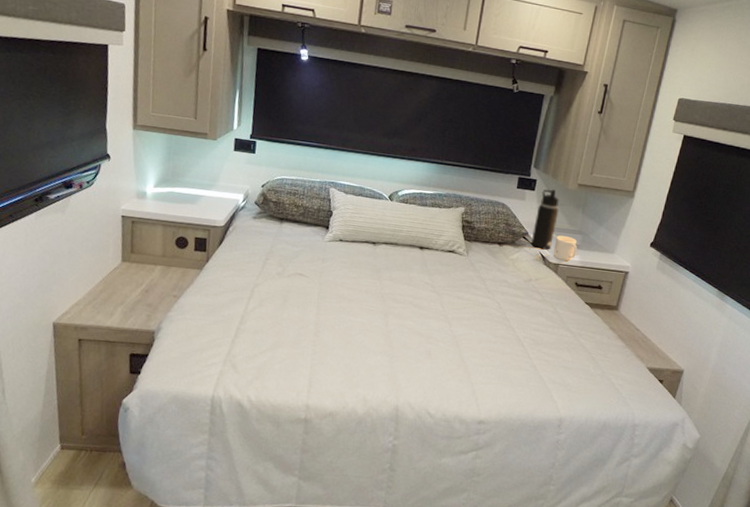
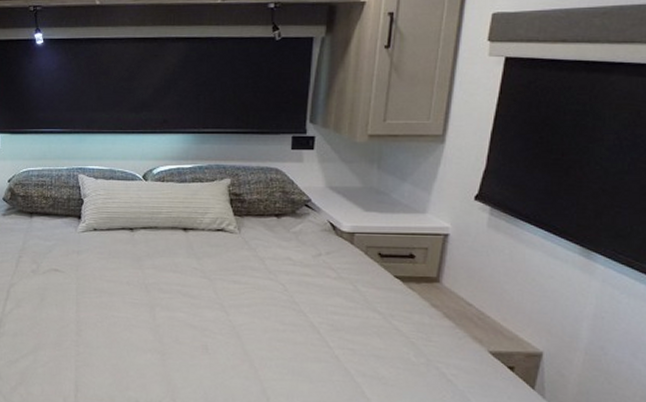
water bottle: present [530,189,559,250] -> none [315,146,347,217]
mug: present [554,235,578,261] -> none [346,198,377,229]

